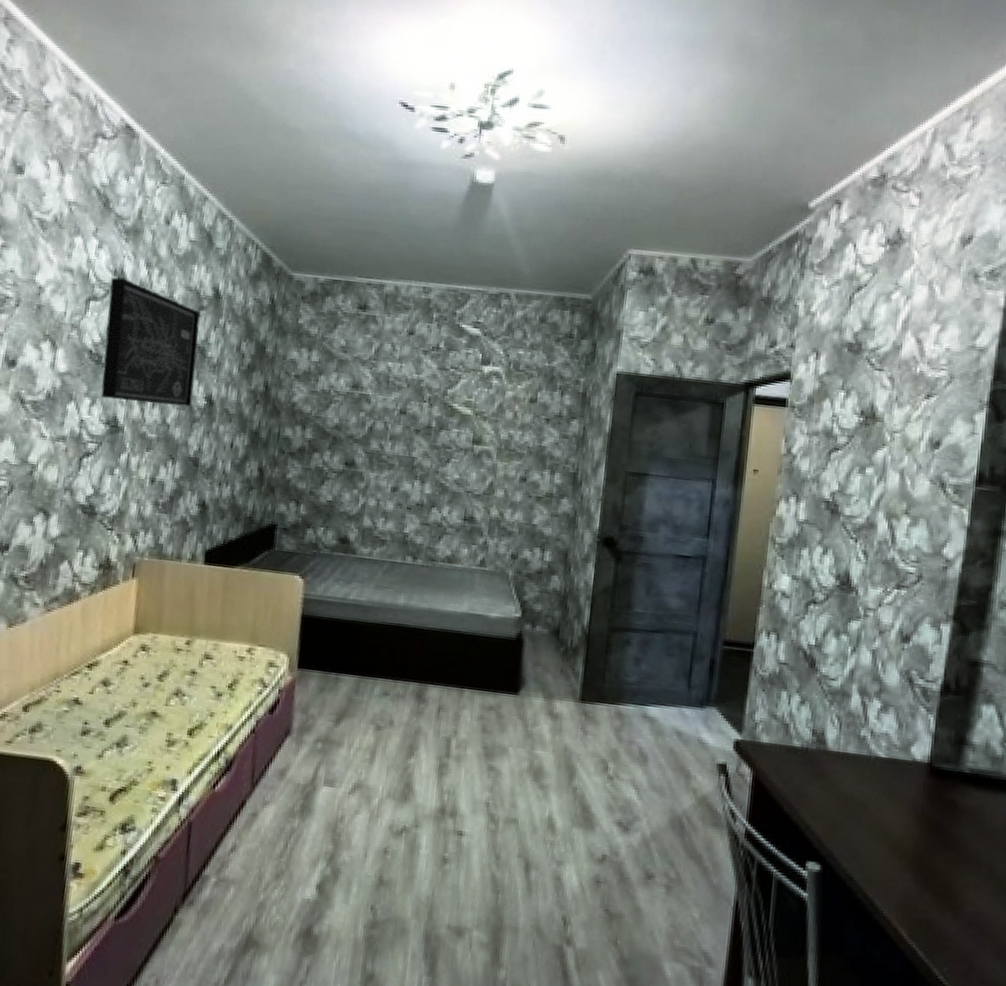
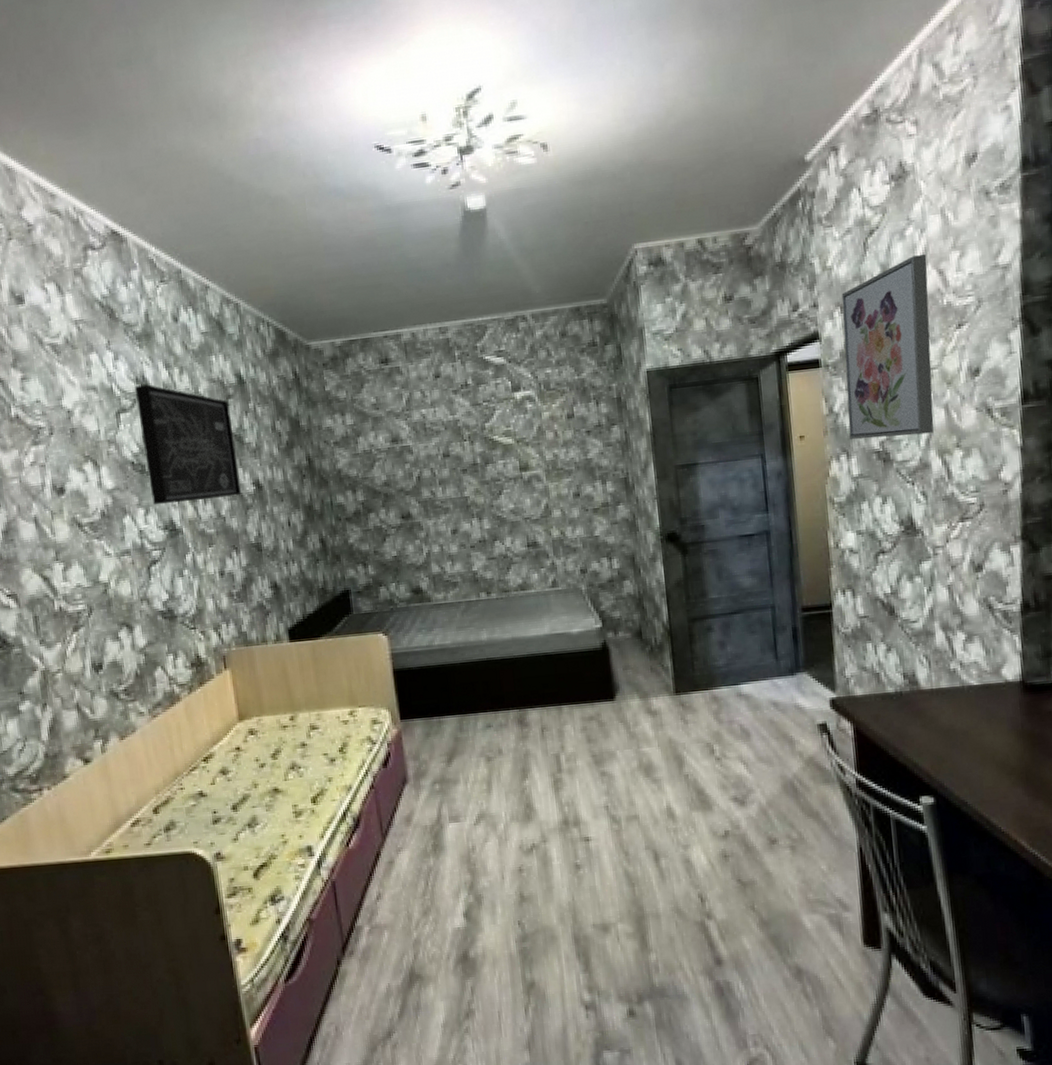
wall art: none [802,320,908,495] -> present [841,254,934,439]

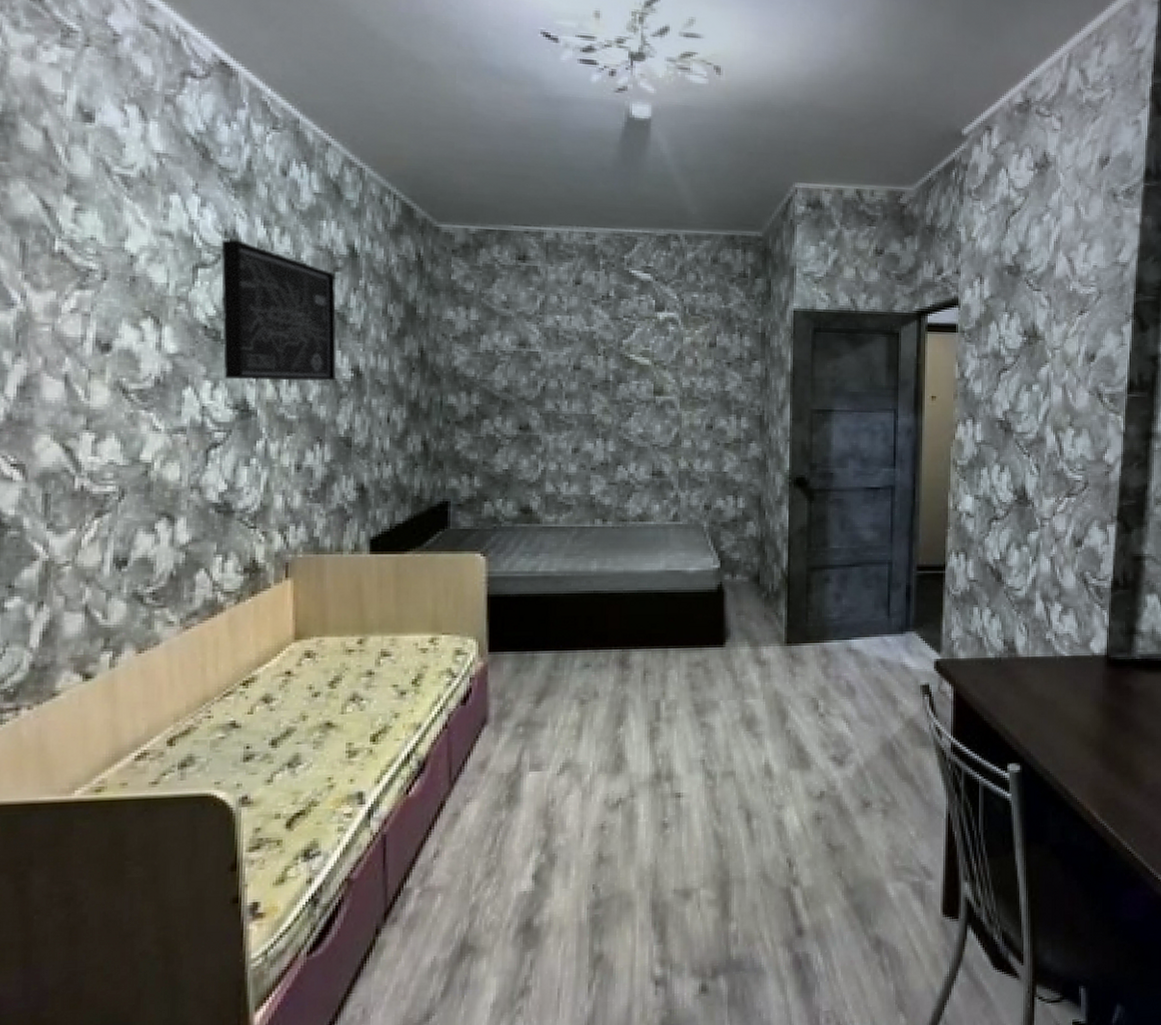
wall art: present [841,254,934,439] -> none [977,241,1059,410]

